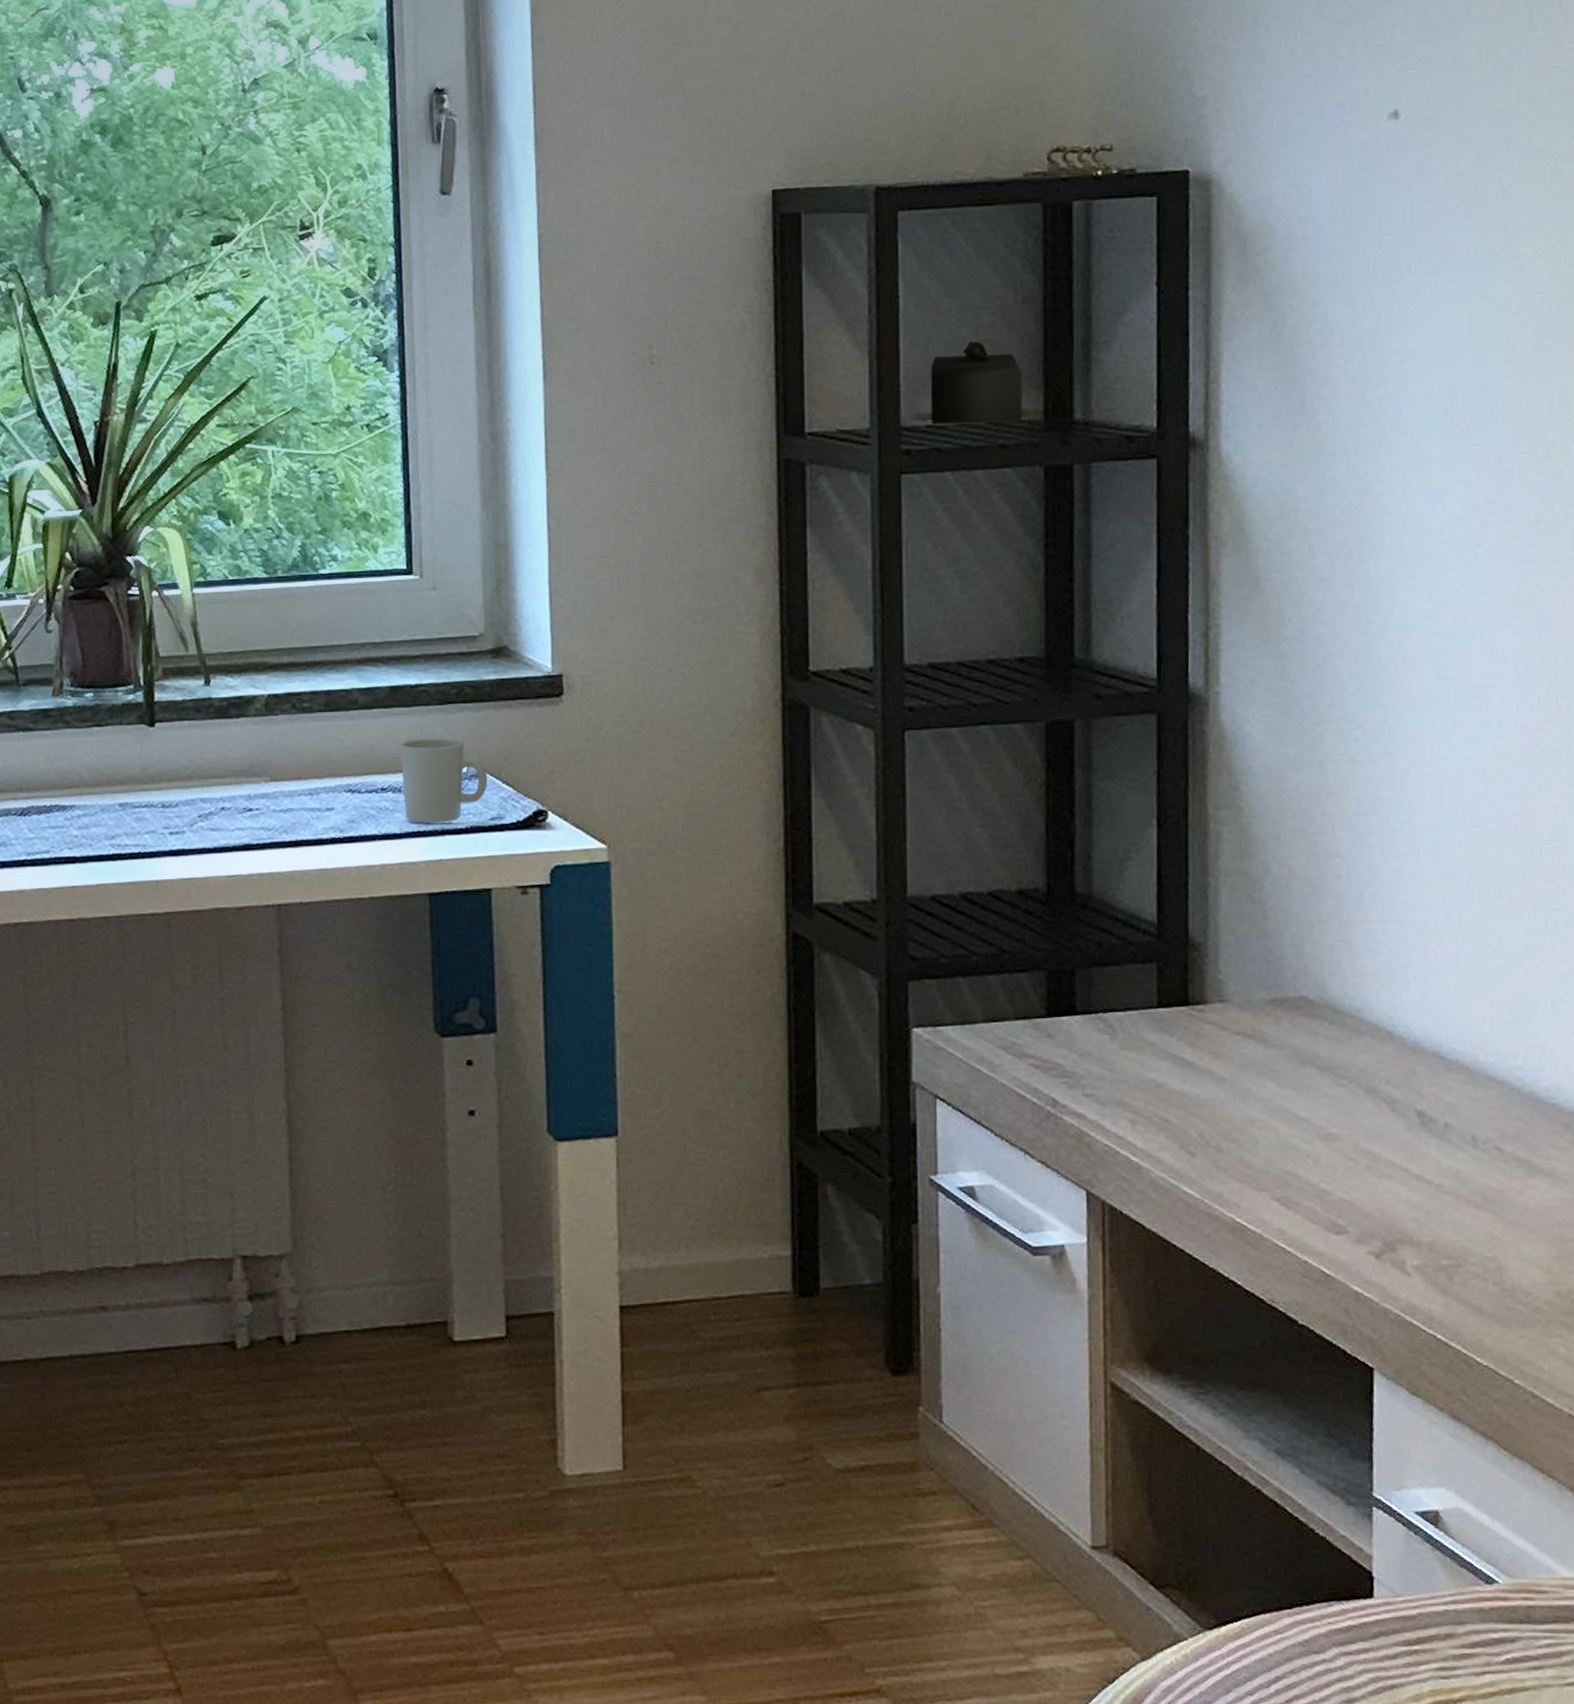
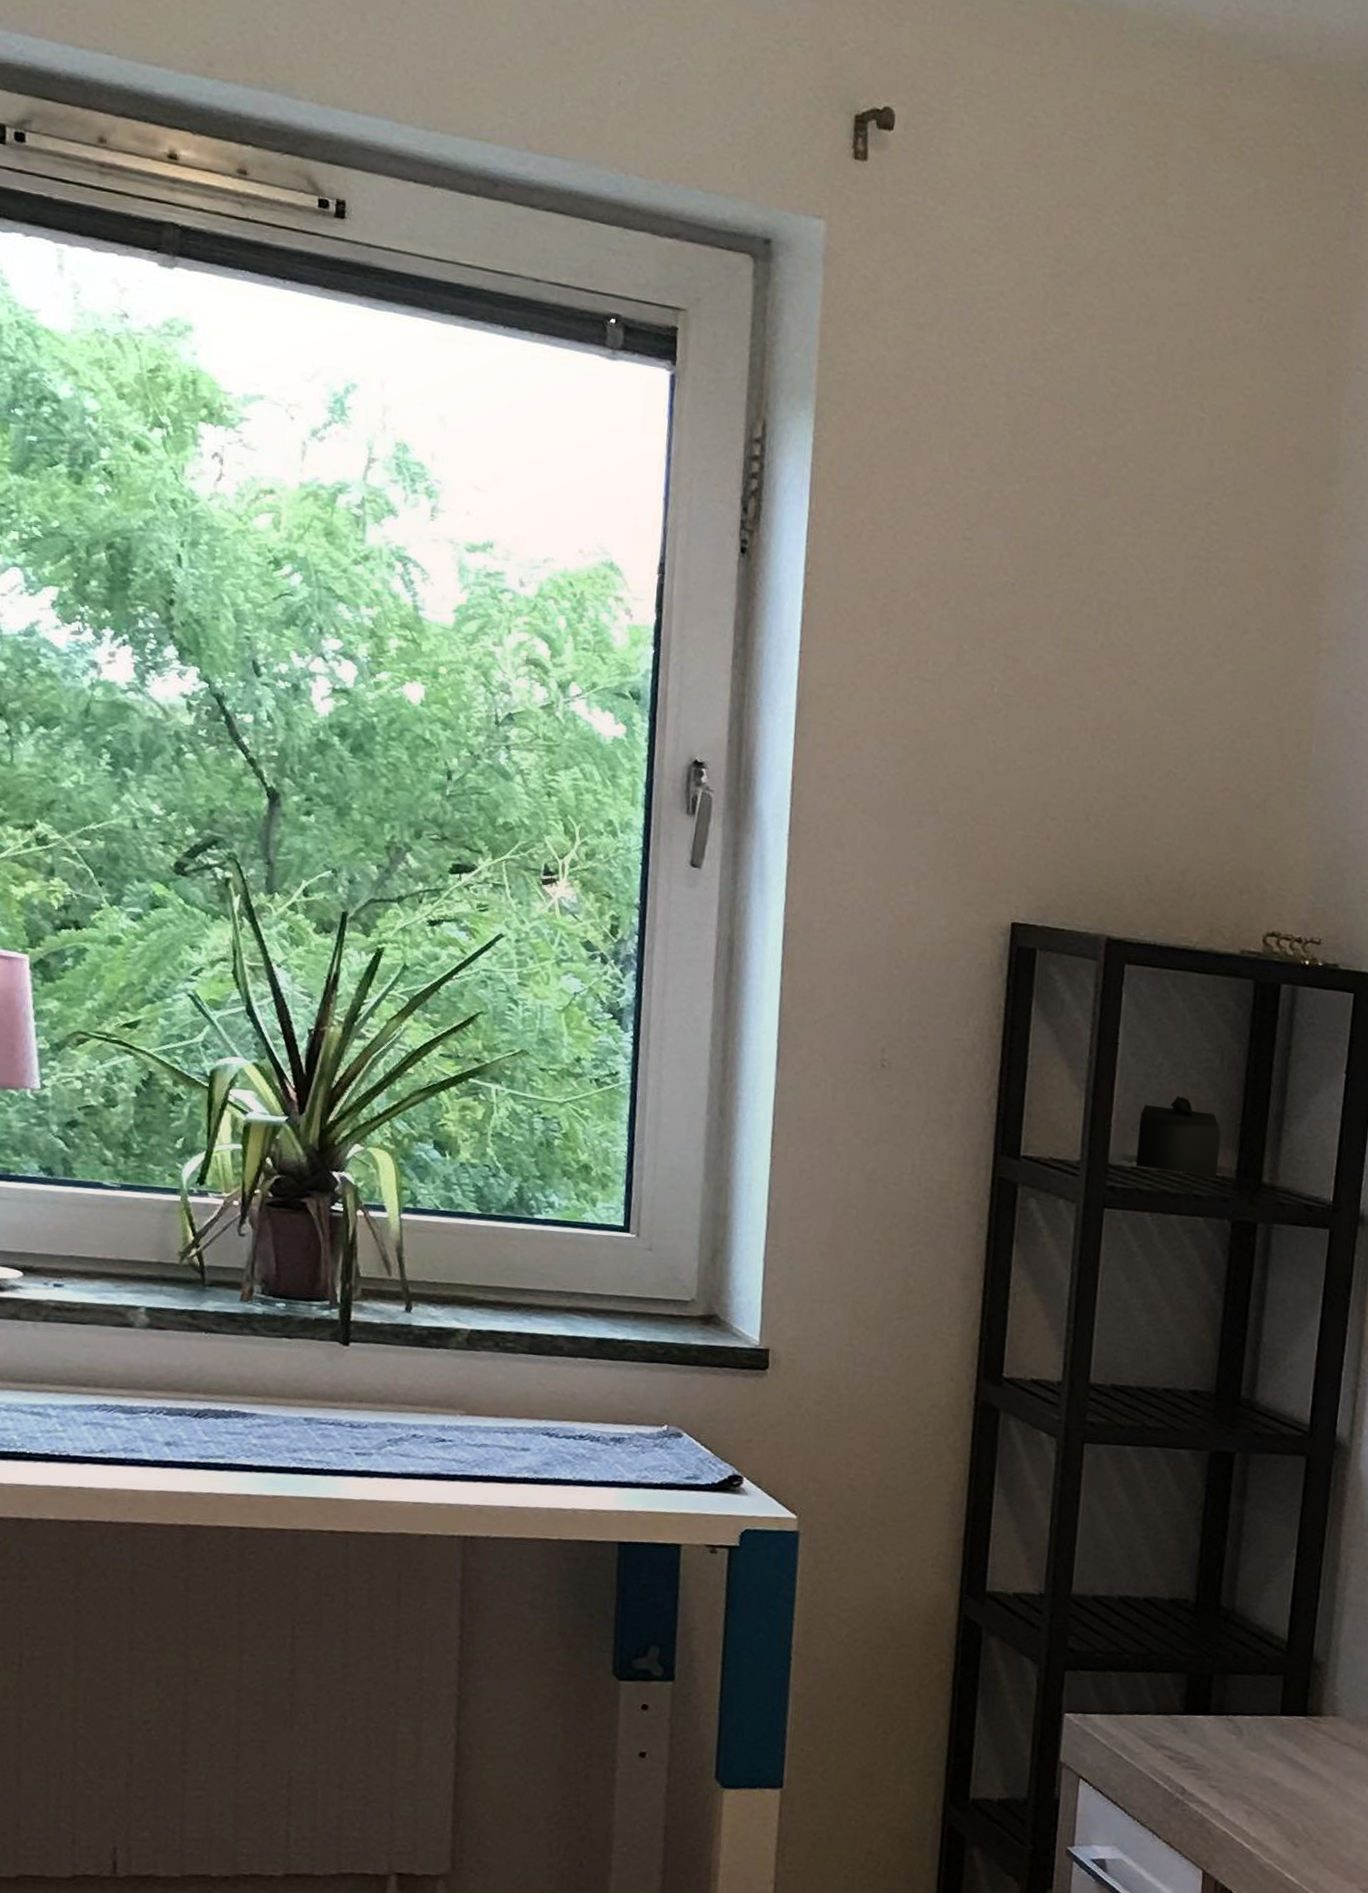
mug: present [400,738,488,823] -> none [601,1392,687,1476]

